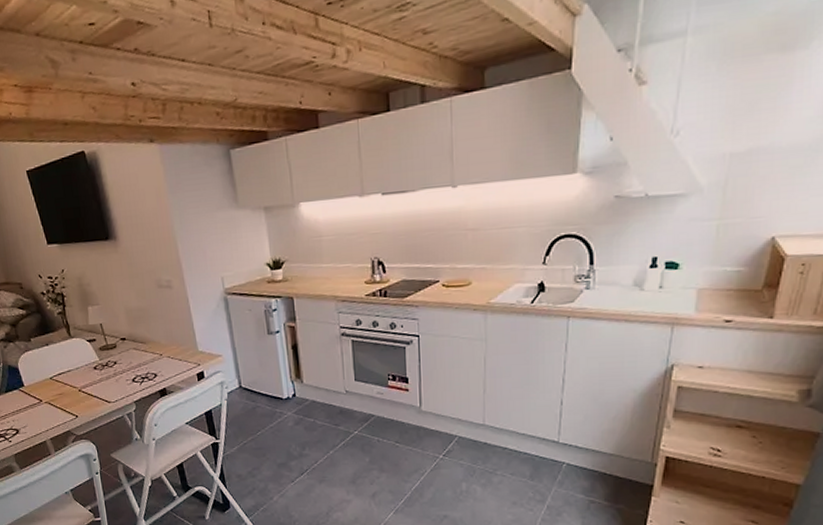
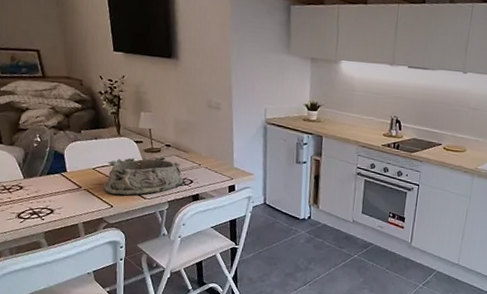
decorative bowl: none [63,352,147,403] -> present [103,156,184,195]

